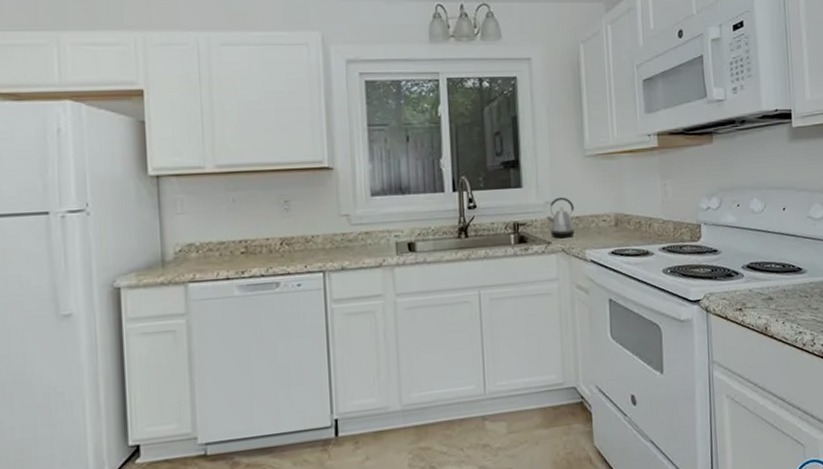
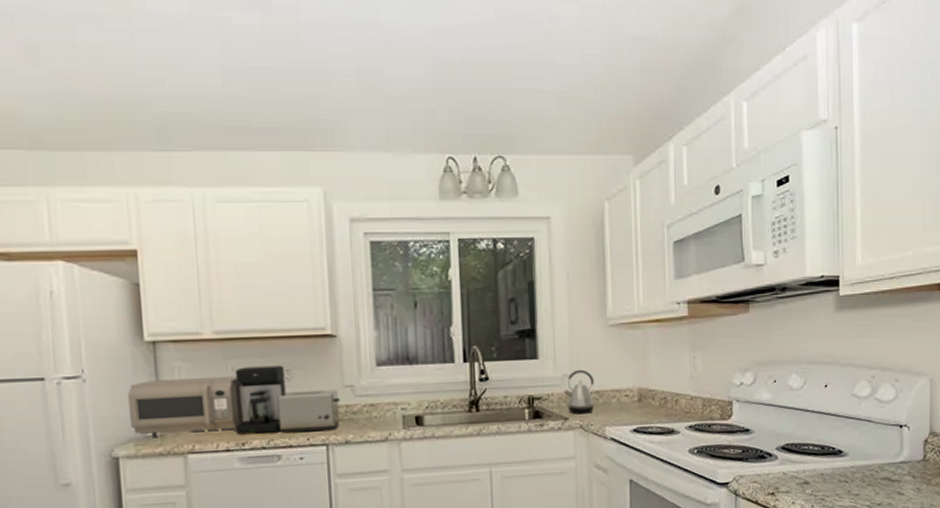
microwave: none [130,207,245,267] -> present [127,375,245,437]
coffee maker: none [235,196,285,264] -> present [235,365,287,435]
toaster: none [276,219,337,262] -> present [277,389,341,434]

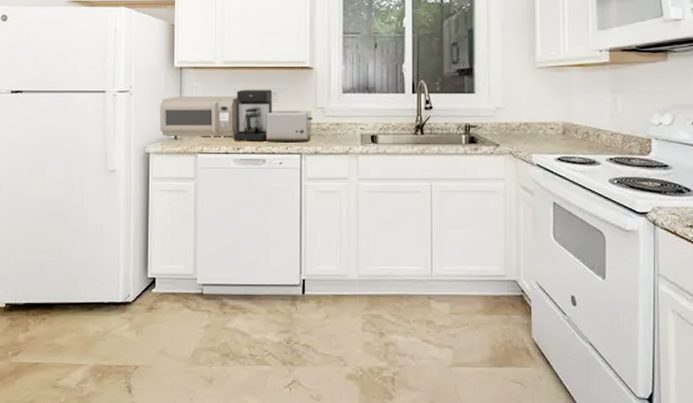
kettle: present [564,369,597,414] -> none [496,104,525,142]

